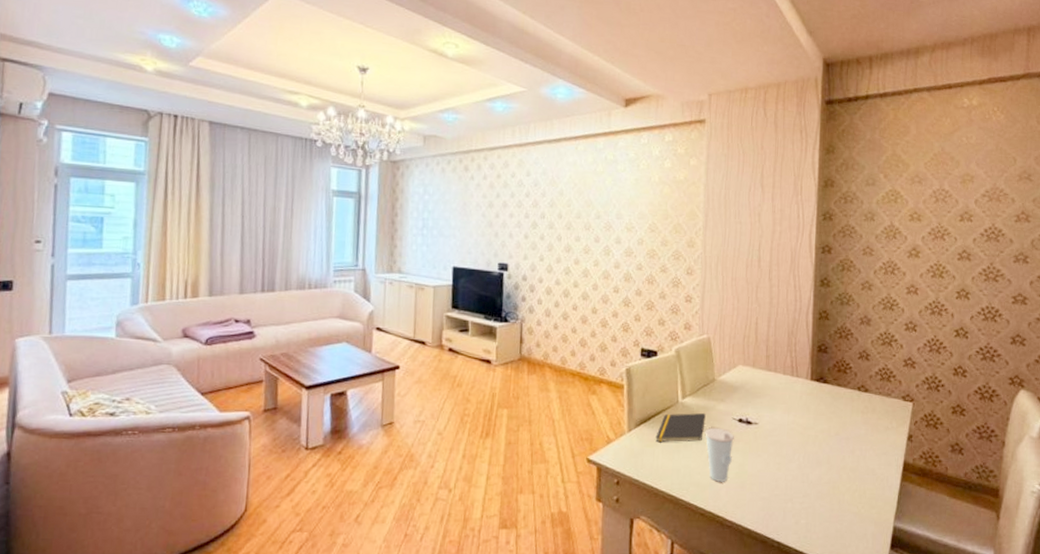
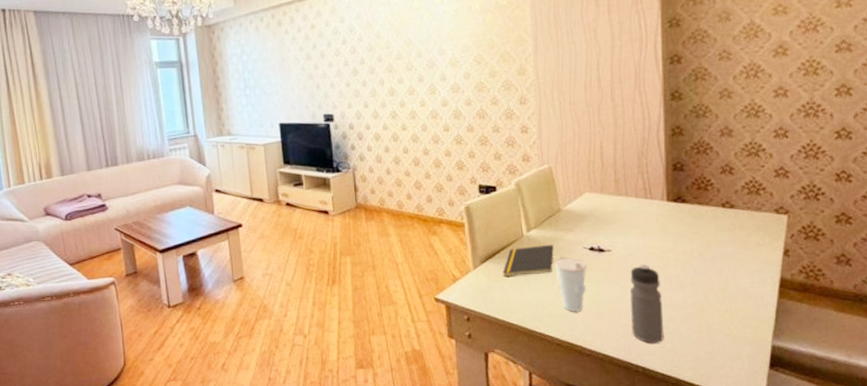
water bottle: none [770,439,800,518] -> present [629,264,664,343]

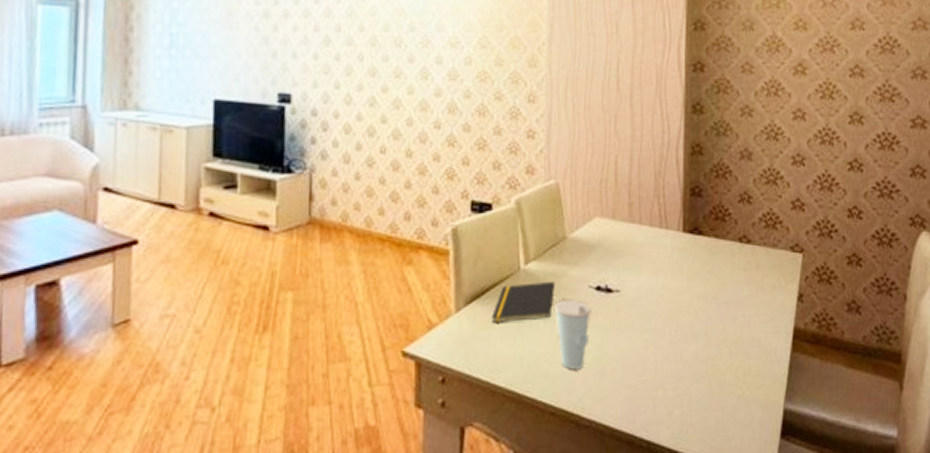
water bottle: present [629,264,664,343] -> none [637,308,673,410]

